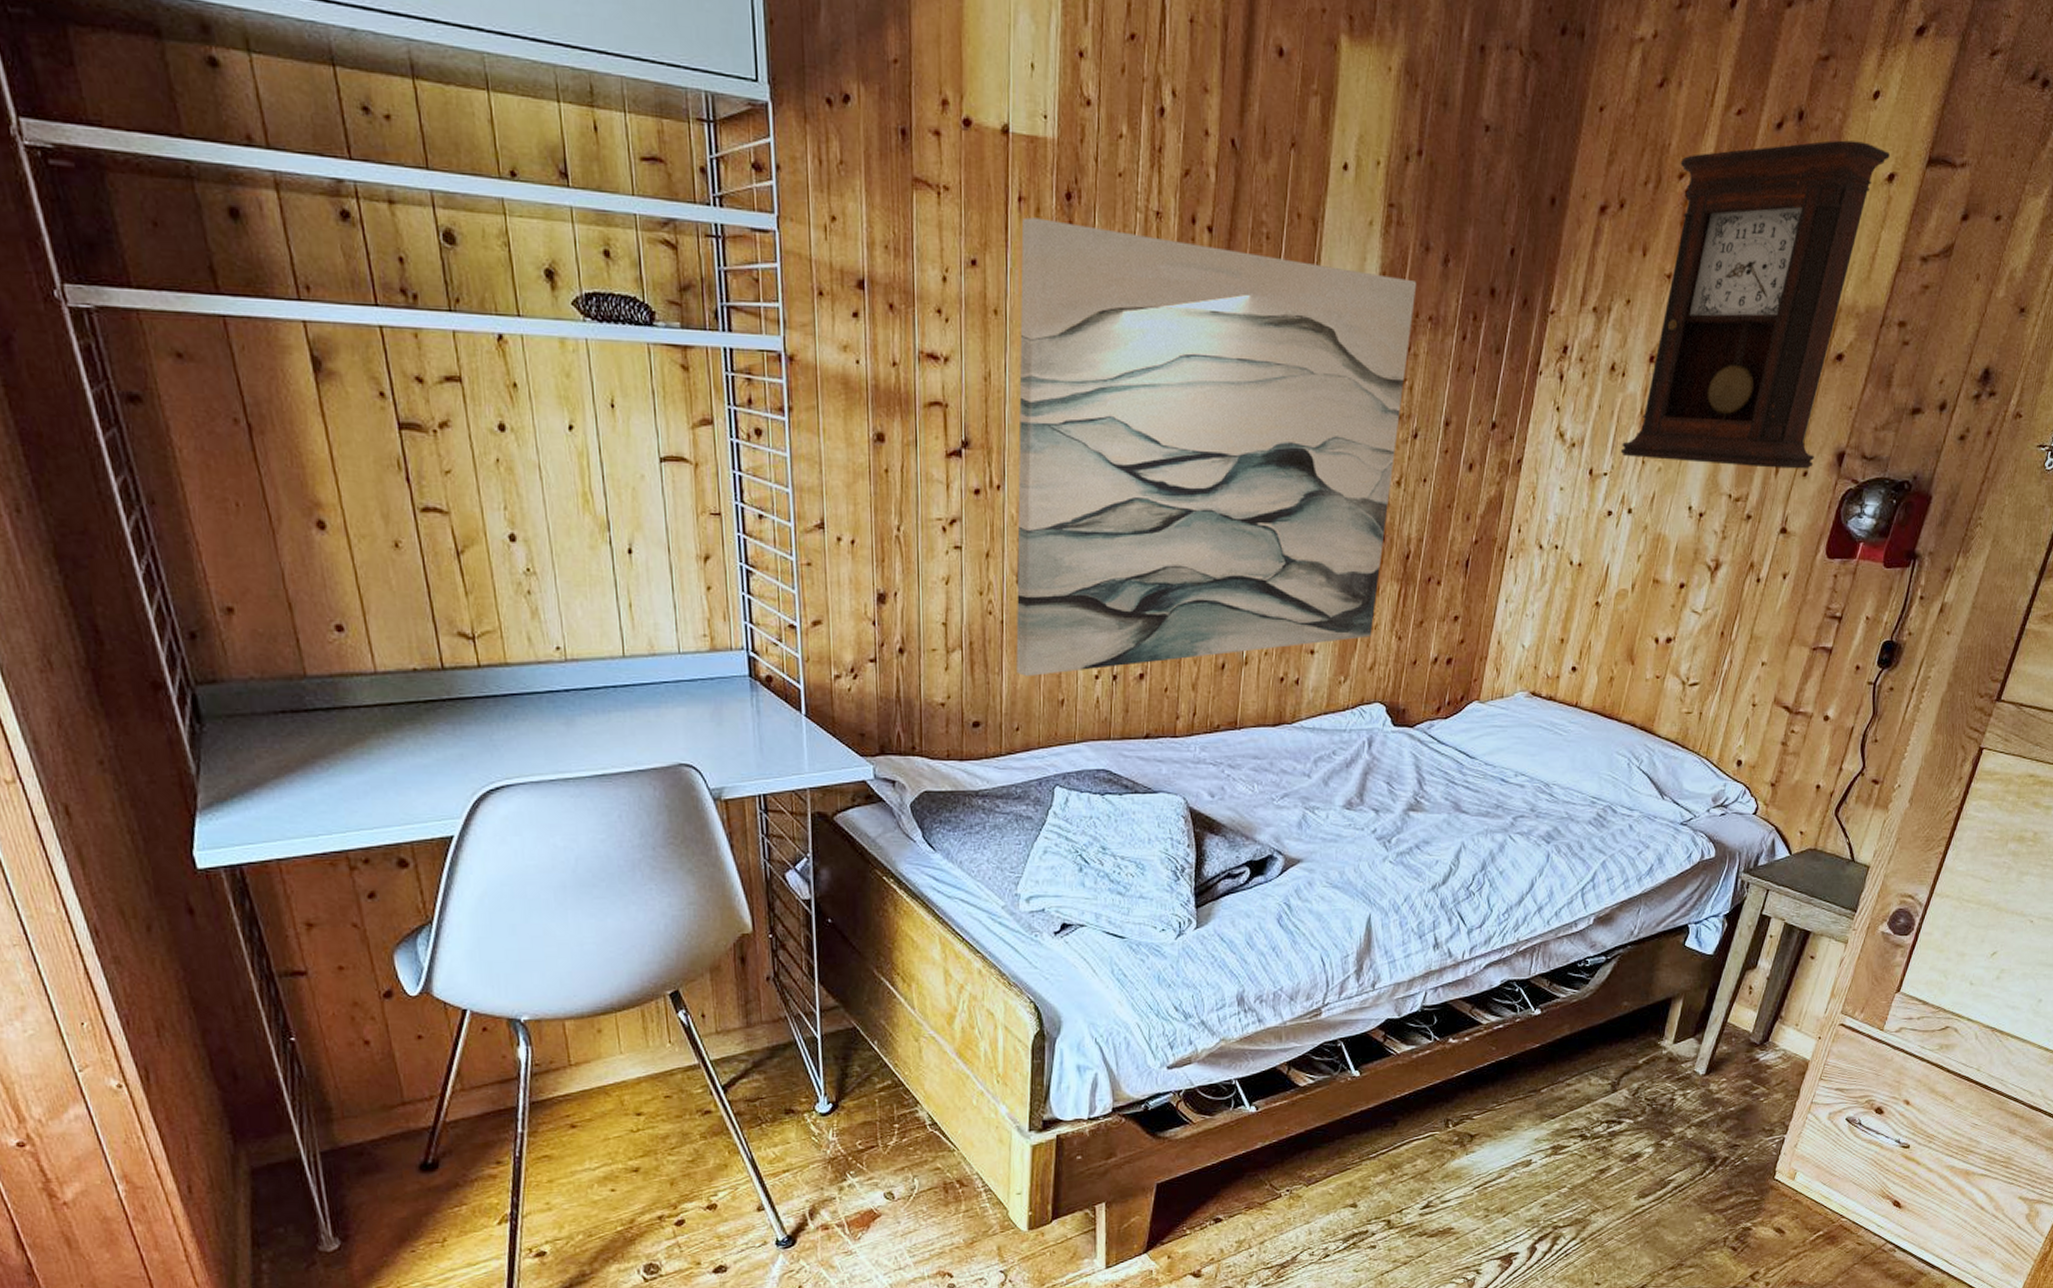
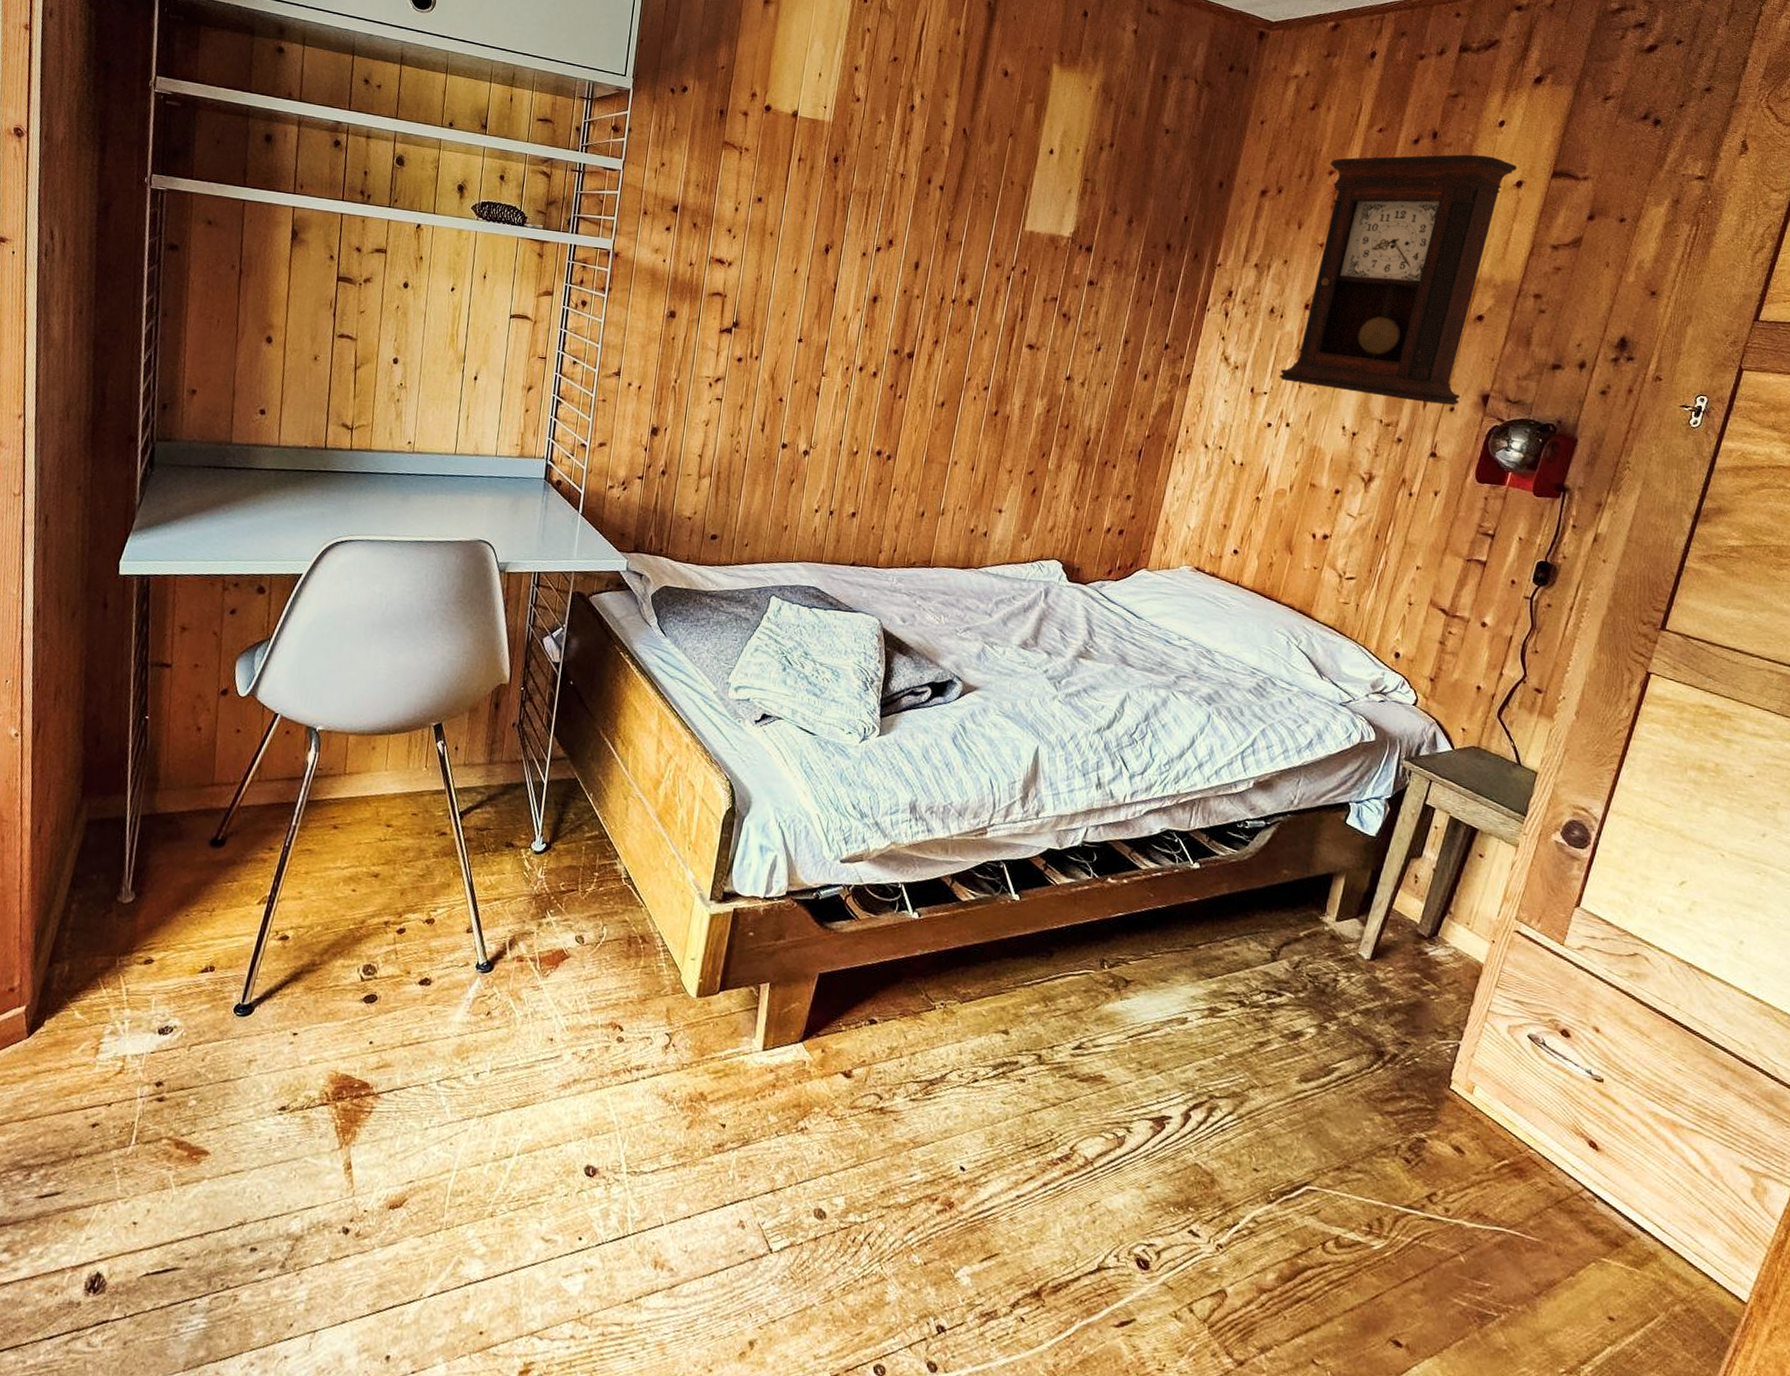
wall art: present [1016,217,1417,676] -> none [752,172,1105,505]

